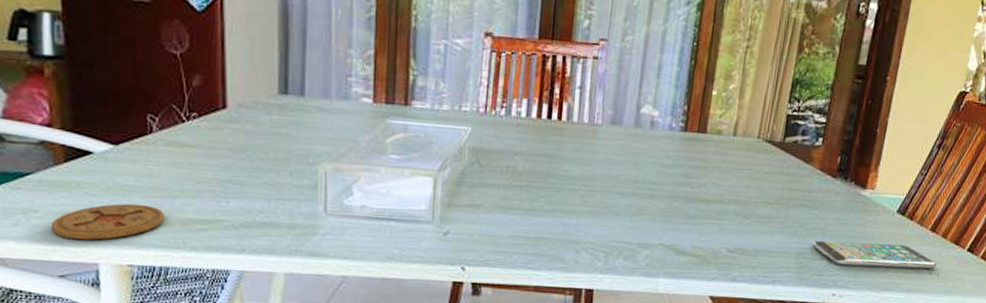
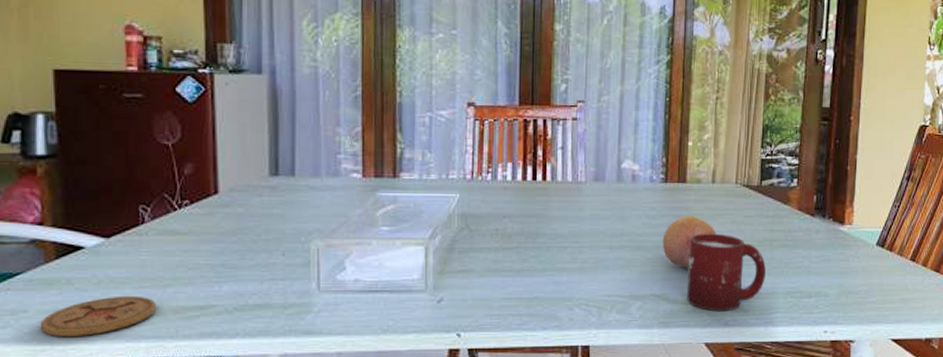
fruit: none [675,167,732,220] -> present [662,216,716,268]
cup: none [696,186,780,267] -> present [687,233,766,312]
smartphone: present [812,241,937,269] -> none [799,277,921,302]

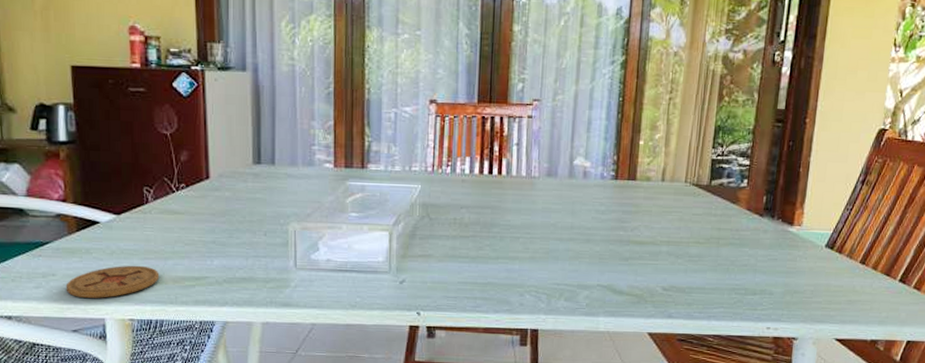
fruit: present [662,216,716,268] -> none [610,212,663,262]
cup: present [687,233,766,312] -> none [632,229,712,304]

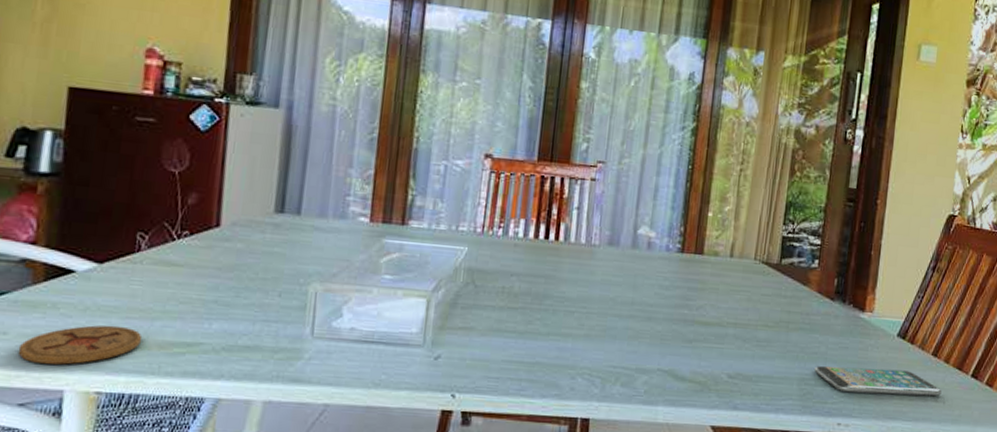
smartphone: none [744,276,869,301] -> present [814,366,942,397]

